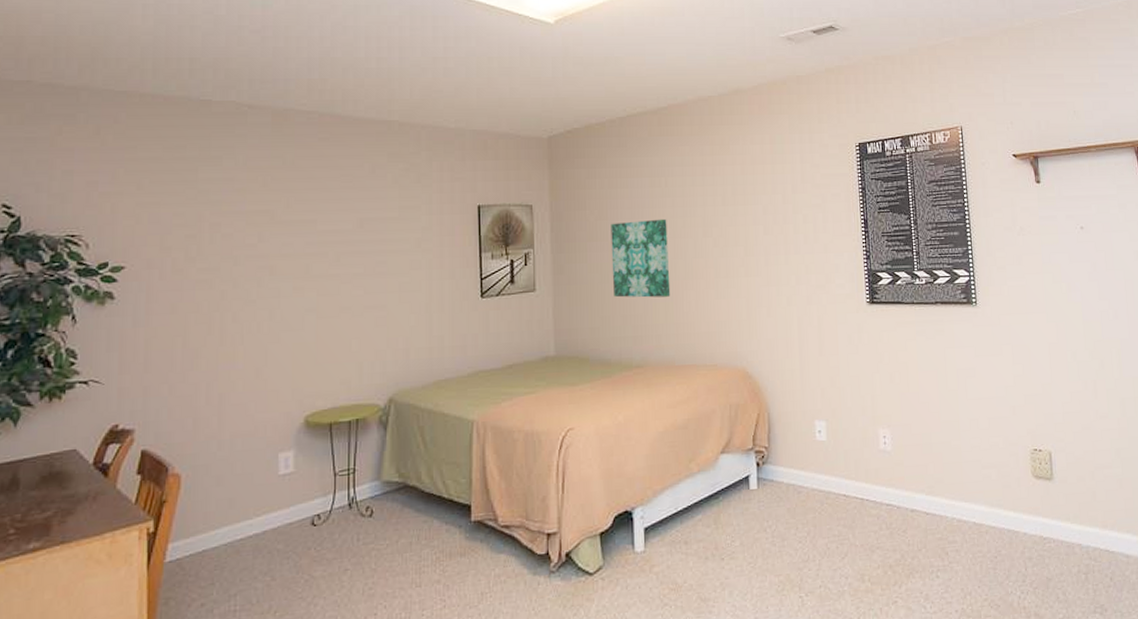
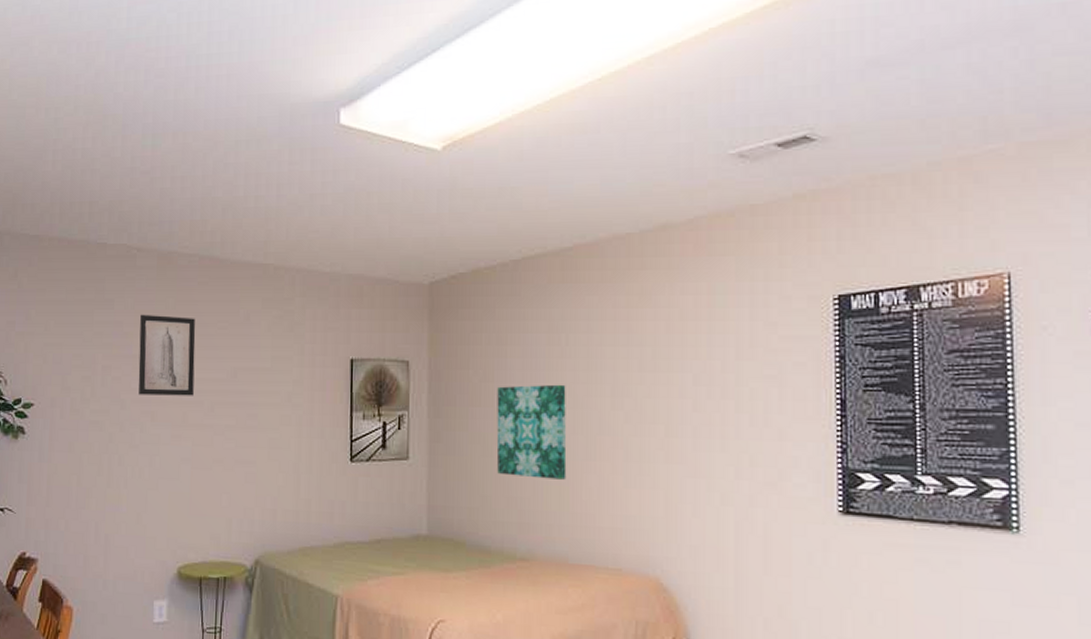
wall art: none [253,170,317,250] -> present [138,314,196,396]

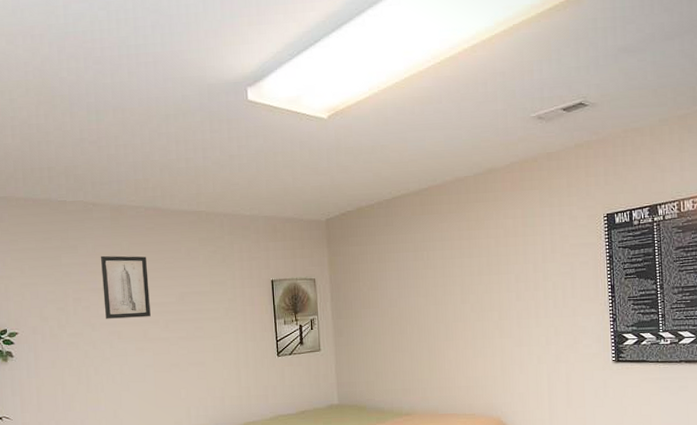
wall art: present [496,384,567,480] -> none [381,288,434,357]

